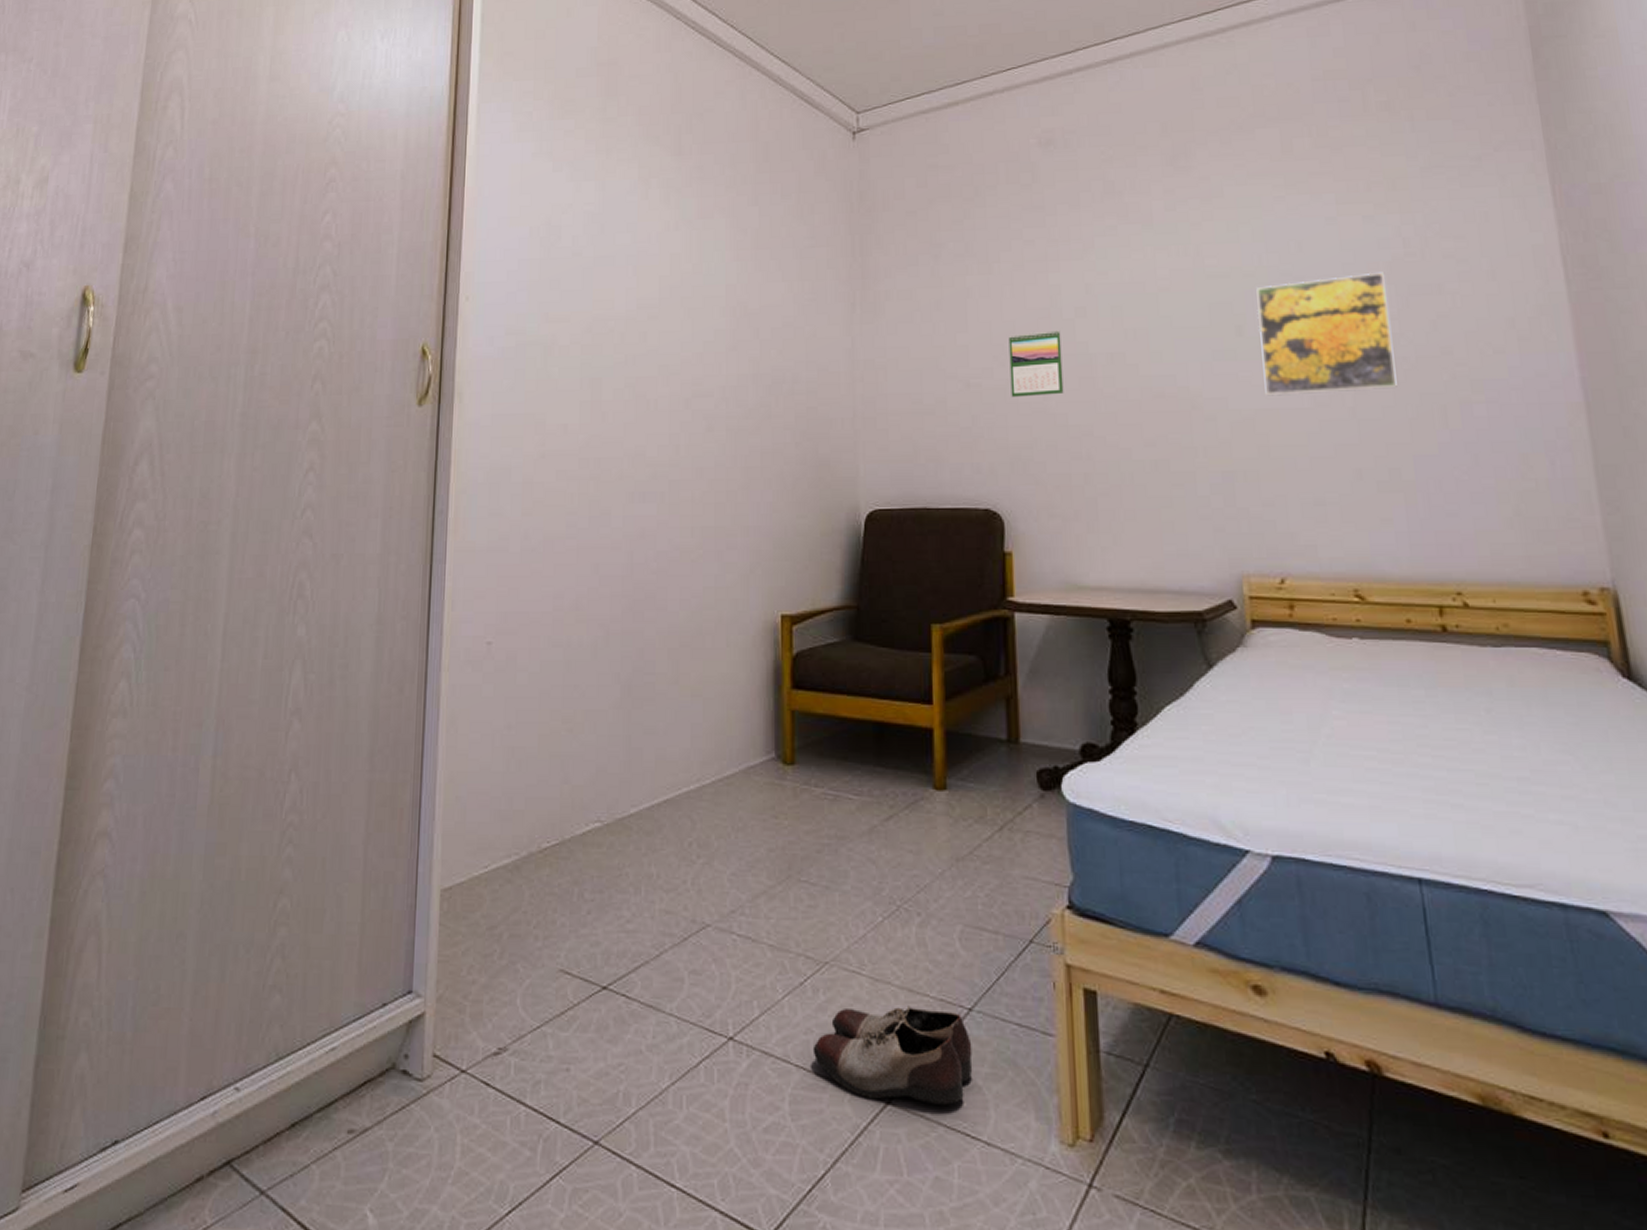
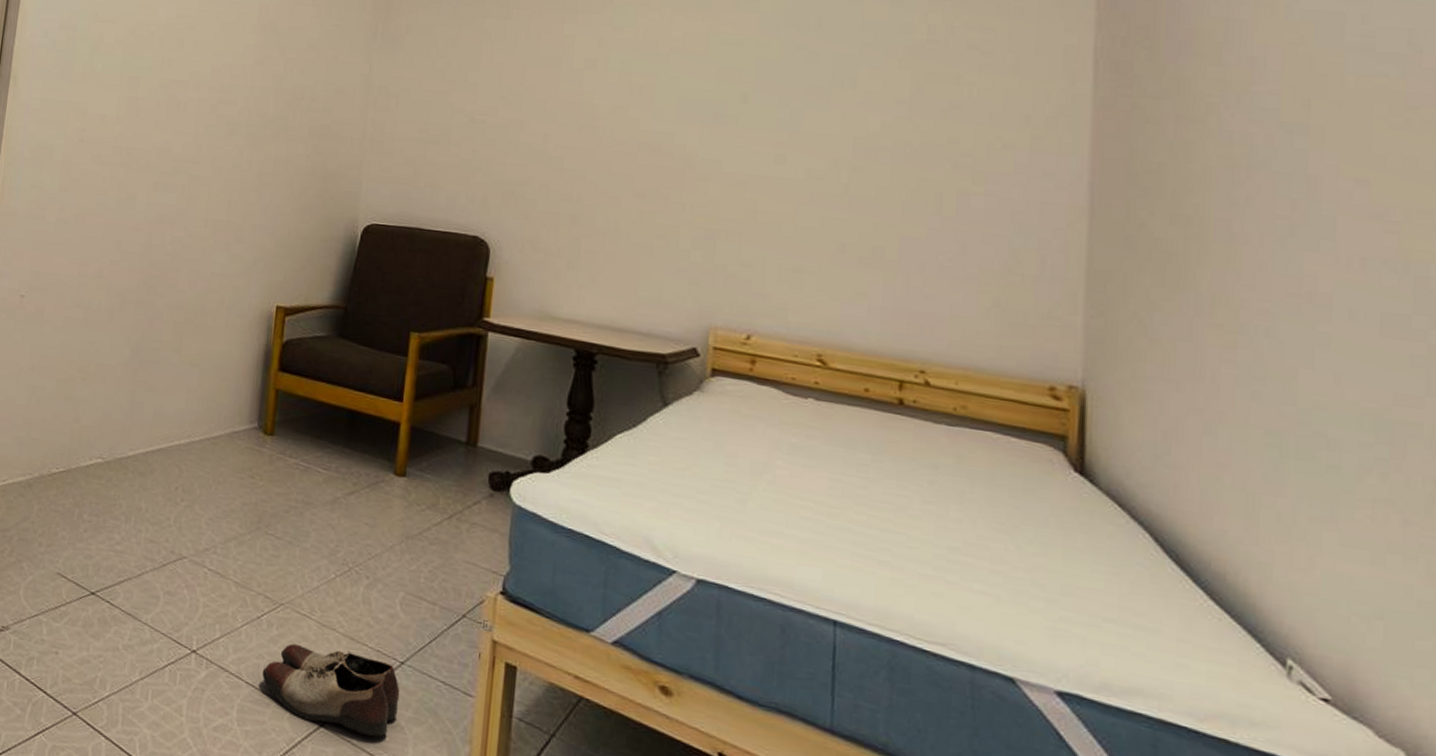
calendar: present [1008,330,1064,398] -> none [512,77,569,139]
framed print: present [1256,272,1397,396] -> none [761,55,902,170]

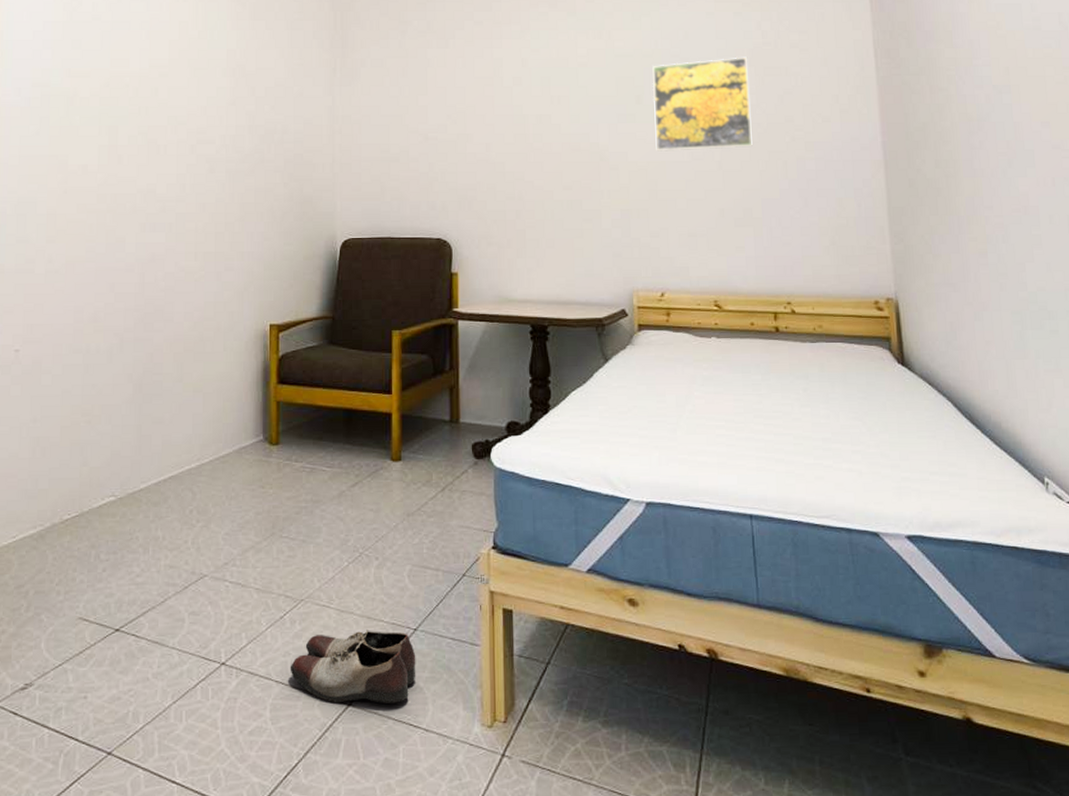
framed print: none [761,55,902,170] -> present [652,57,753,151]

